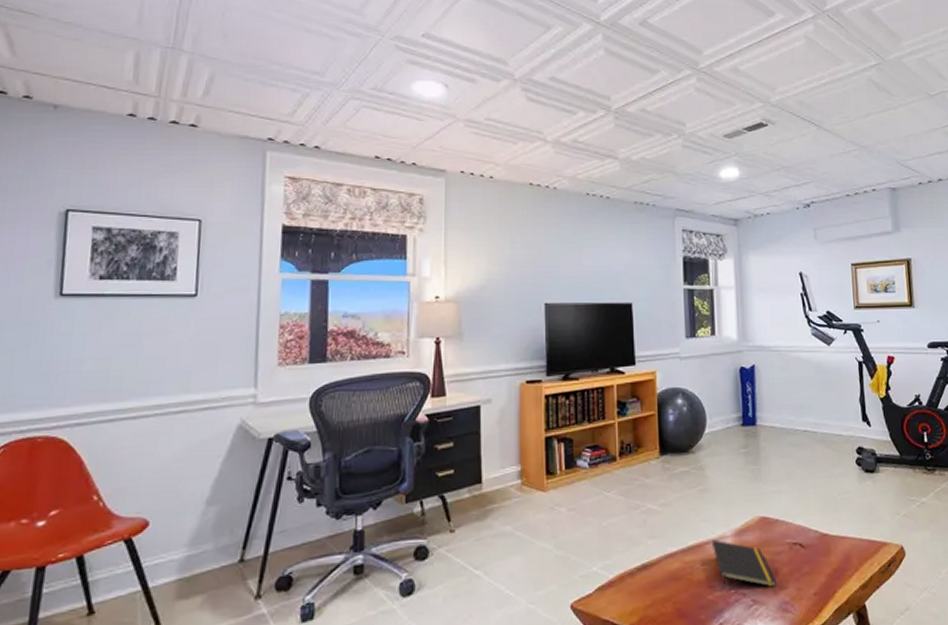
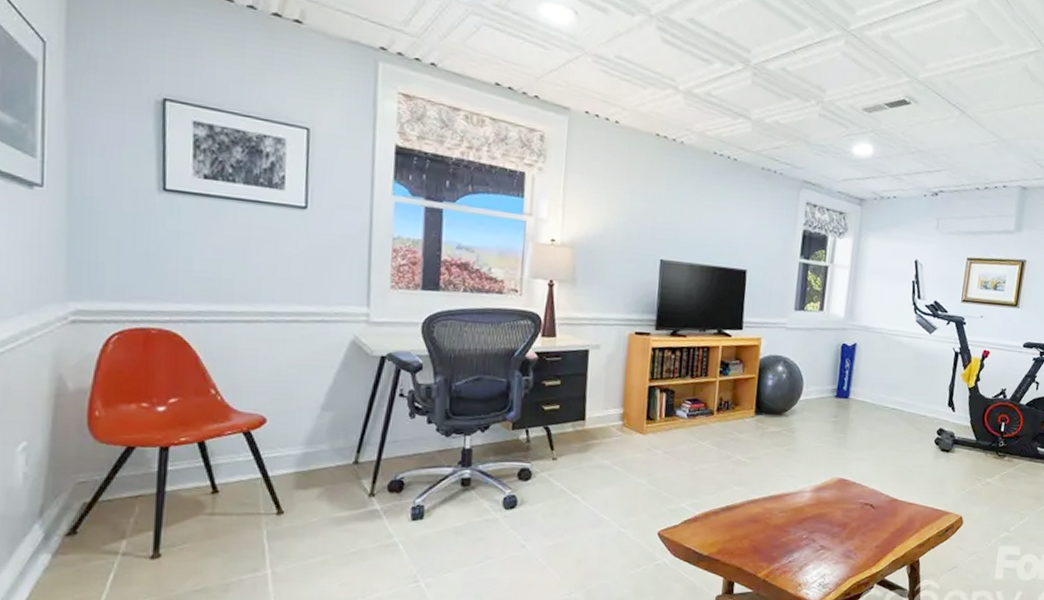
notepad: present [711,539,776,588] -> none [791,492,844,537]

